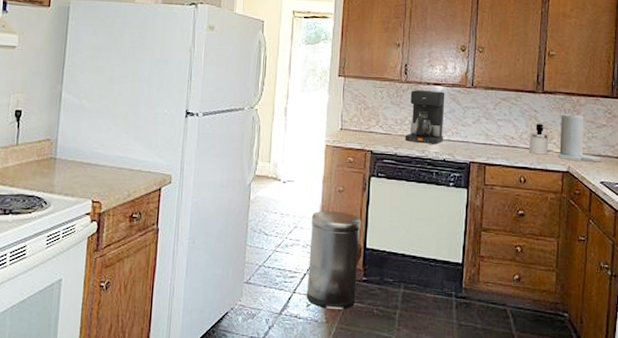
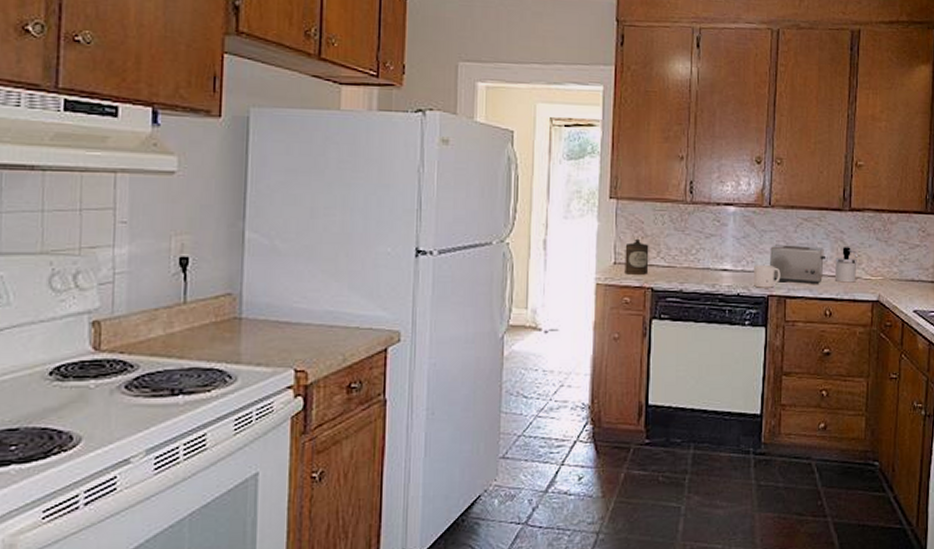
pedal bin: present [306,210,361,310] -> none [577,363,642,482]
canister: none [349,109,370,140] -> present [624,238,649,275]
coffee maker: present [404,90,445,145] -> none [691,212,738,278]
mug: none [458,135,481,156] -> present [754,264,781,288]
toaster: none [472,119,522,156] -> present [770,244,827,285]
paper towel: present [558,113,602,163] -> none [867,234,915,290]

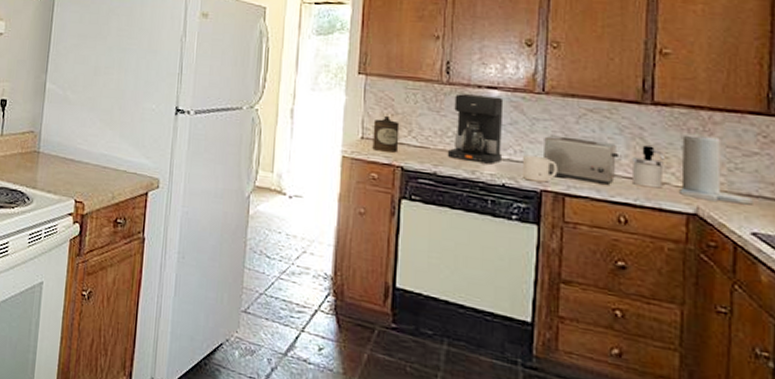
coffee maker: none [691,212,738,278] -> present [447,94,504,165]
paper towel: none [867,234,915,290] -> present [679,133,753,205]

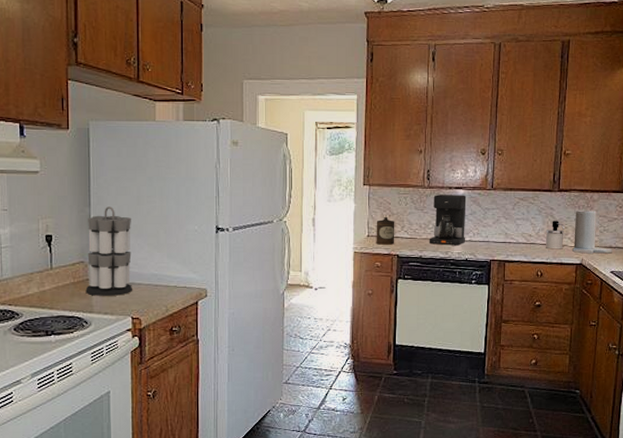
spice rack: none [31,75,86,174] -> present [85,207,133,296]
mug: present [523,155,558,183] -> none [479,235,501,254]
toaster: present [544,135,620,186] -> none [492,220,539,252]

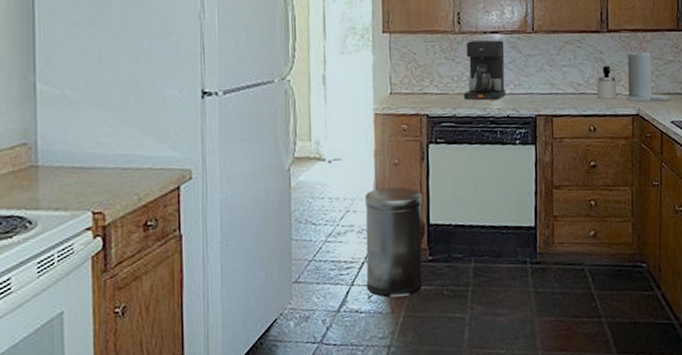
spice rack: present [85,207,133,296] -> none [29,71,94,187]
pedal bin: none [342,313,390,402] -> present [364,187,422,299]
canister: present [376,216,395,245] -> none [400,69,423,104]

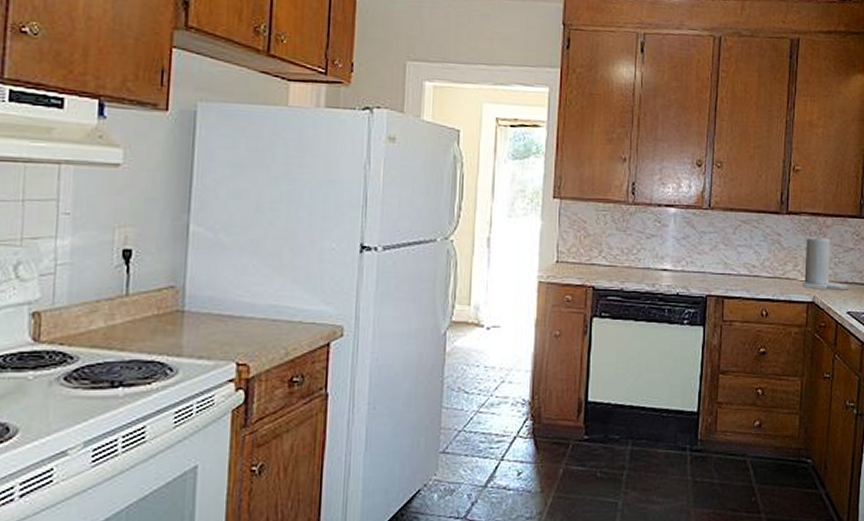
pedal bin: present [364,187,422,299] -> none [516,360,582,477]
coffee maker: present [463,40,505,101] -> none [632,213,679,278]
soap dispenser: present [595,66,617,100] -> none [771,249,794,284]

